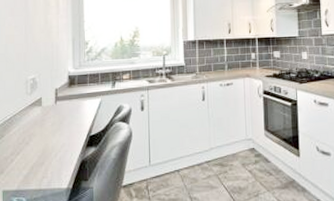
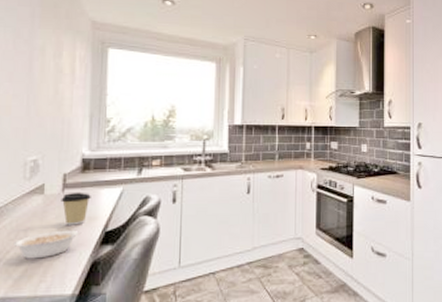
legume: none [22,134,72,159] -> present [13,230,82,259]
coffee cup: none [54,103,77,131] -> present [61,192,91,225]

